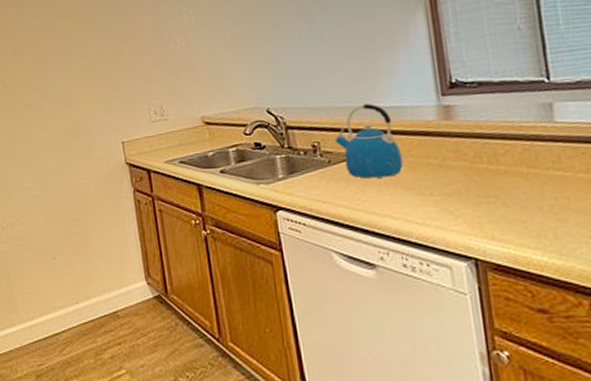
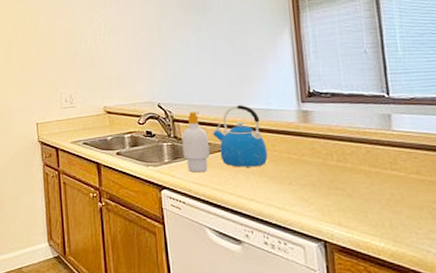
soap bottle: none [297,115,332,188] -> present [181,112,210,173]

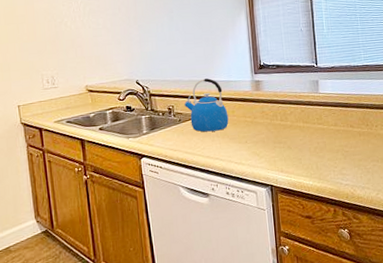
soap bottle: present [181,112,210,173] -> none [158,86,182,140]

